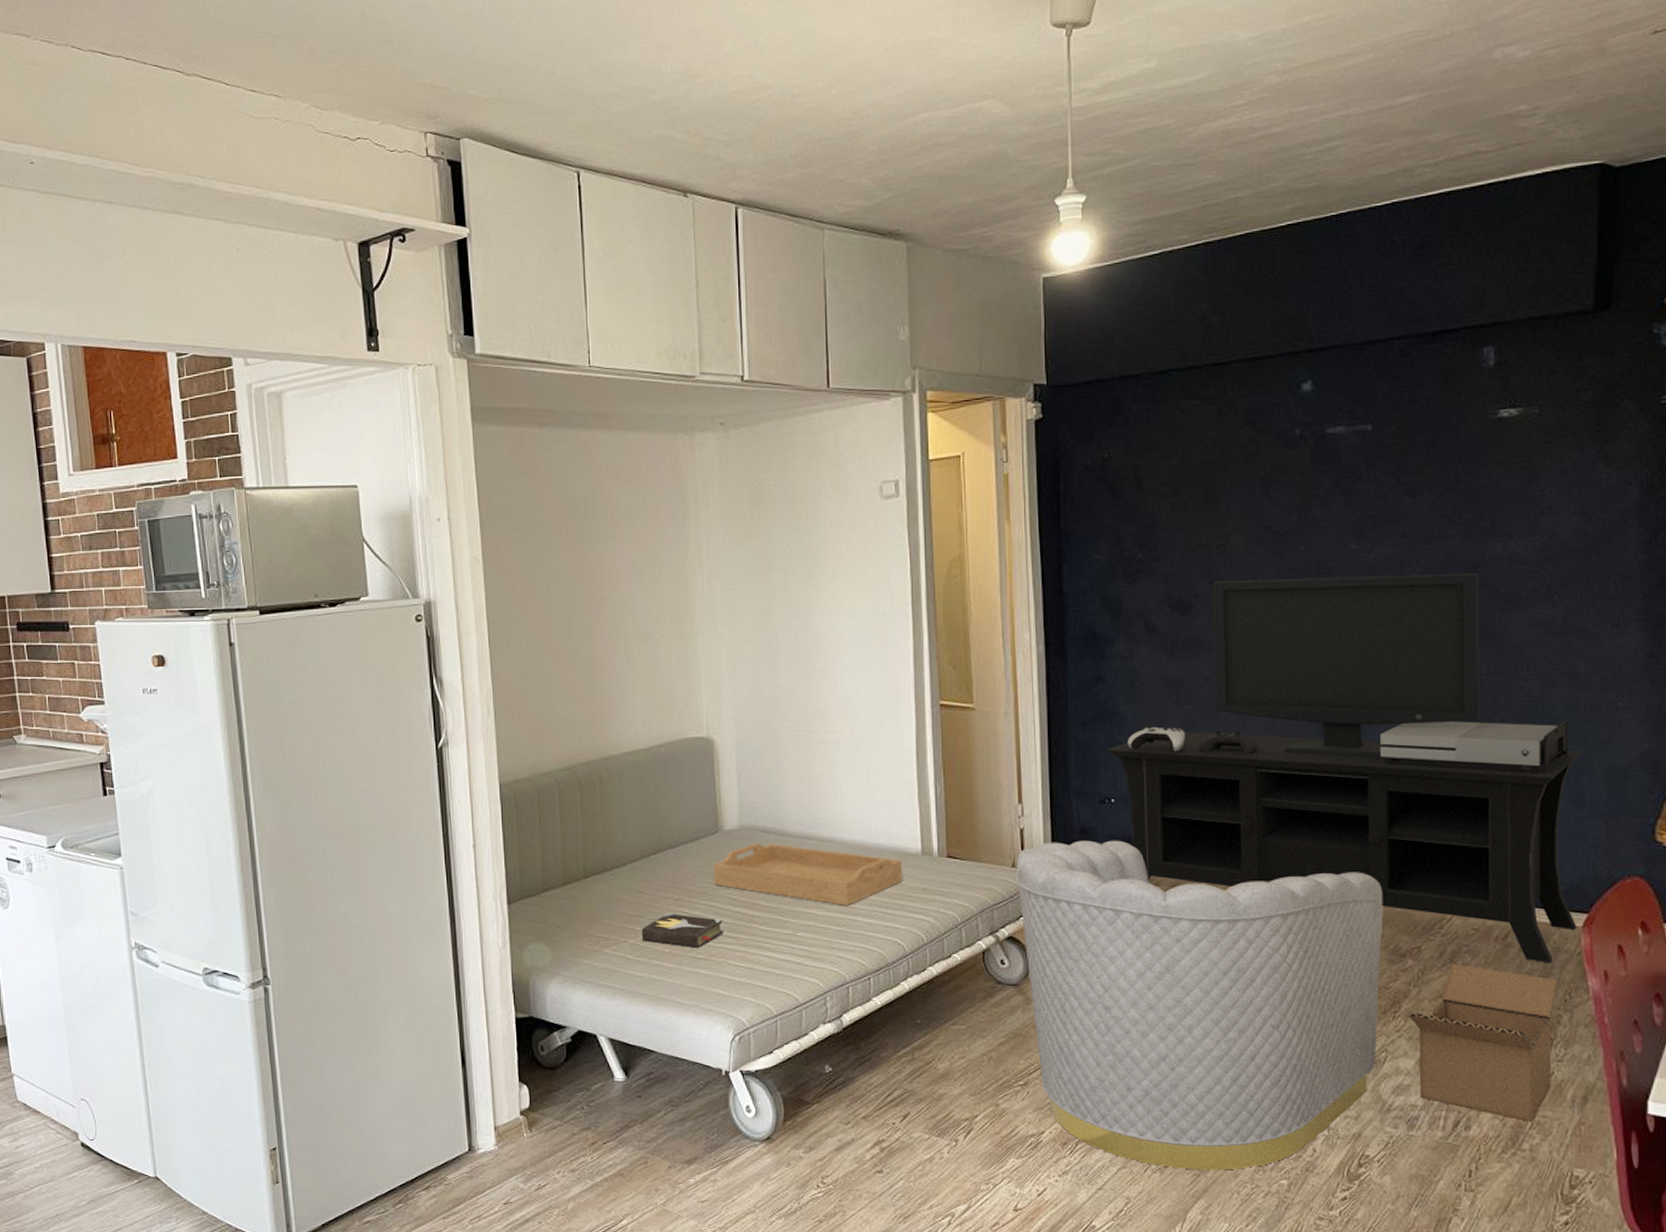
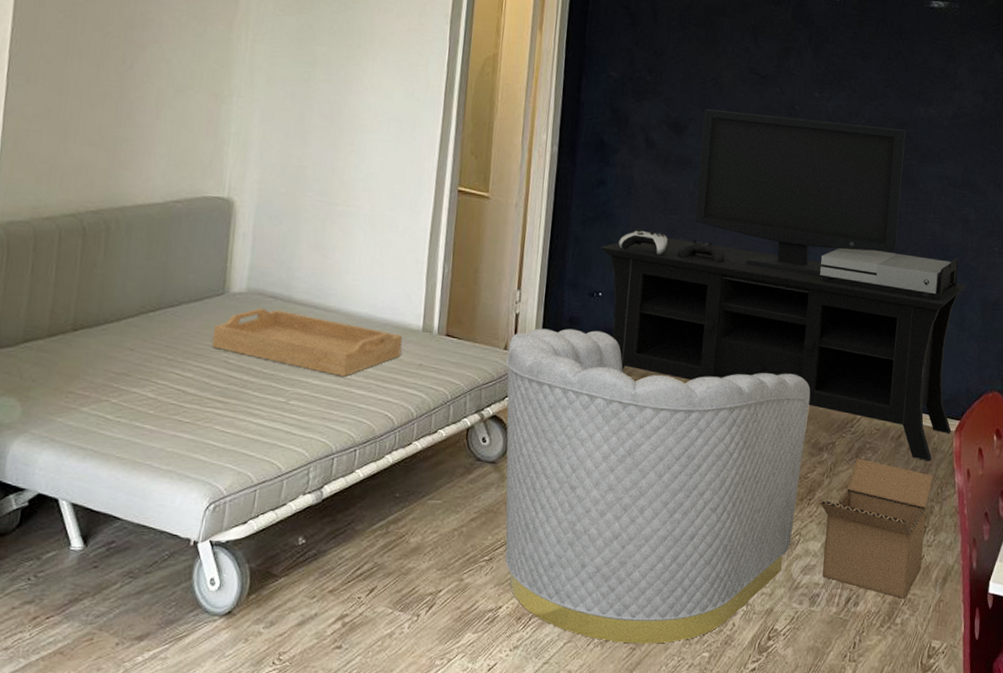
hardback book: present [641,912,723,949] -> none [125,372,216,412]

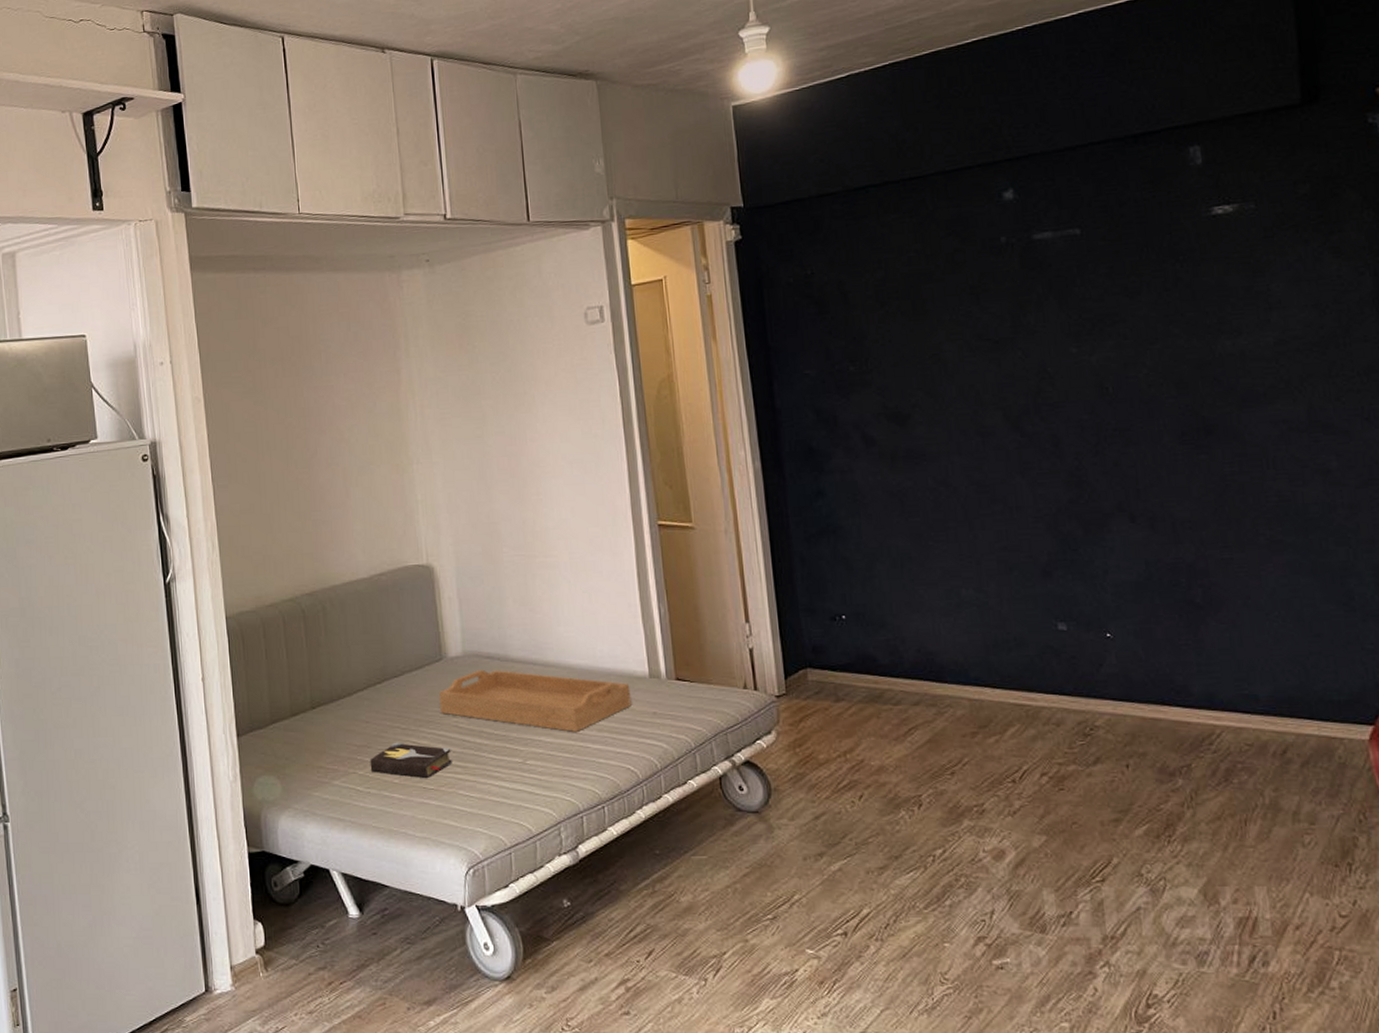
hardback book: none [125,372,216,412] -> present [369,742,452,779]
armchair: present [505,328,811,644] -> none [747,658,1154,1012]
media console: present [600,109,967,462] -> none [833,372,1364,781]
box: present [820,459,934,600] -> none [1185,783,1356,957]

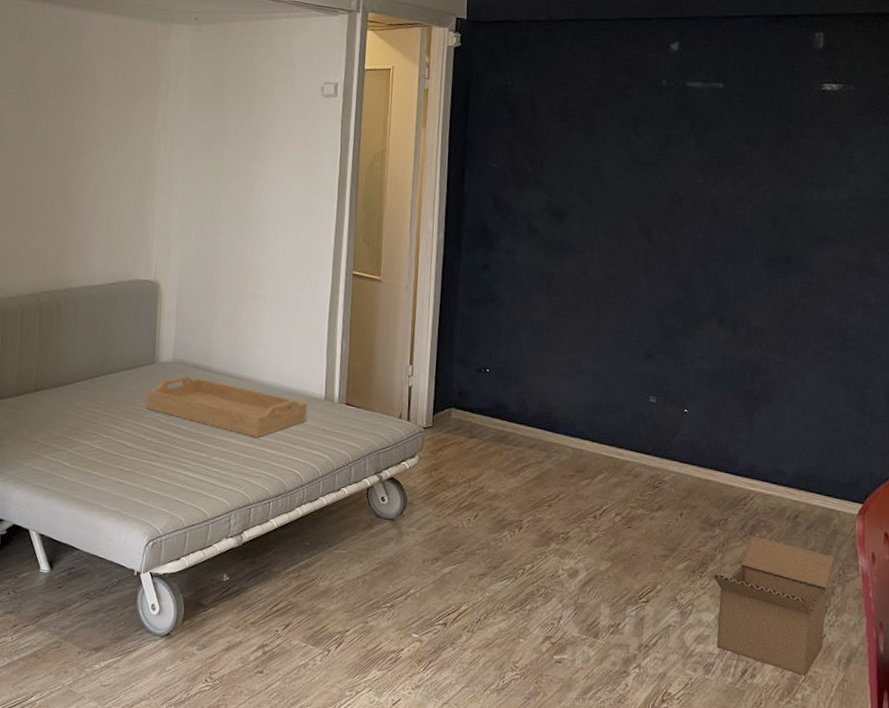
hardback book: present [369,742,452,779] -> none [78,428,150,462]
box: none [1185,783,1356,957] -> present [713,536,835,676]

